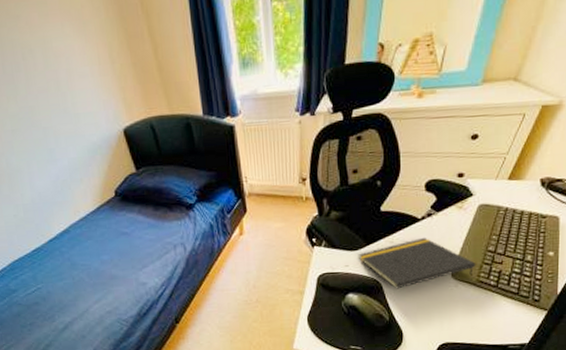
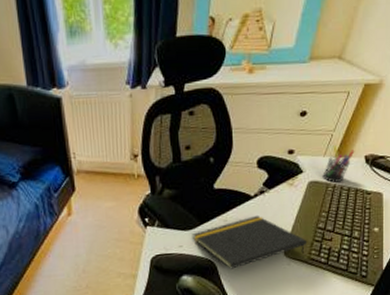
pen holder: none [494,168,530,206] -> present [322,145,355,183]

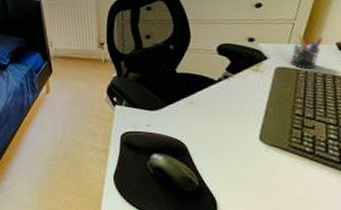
notepad: present [193,215,308,270] -> none [160,98,285,152]

